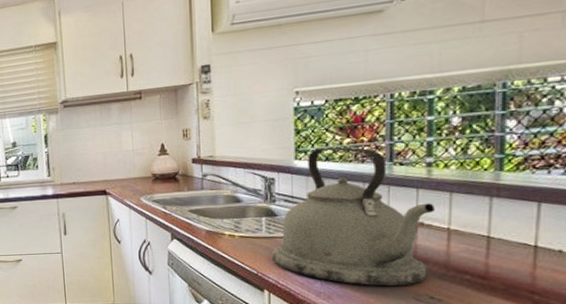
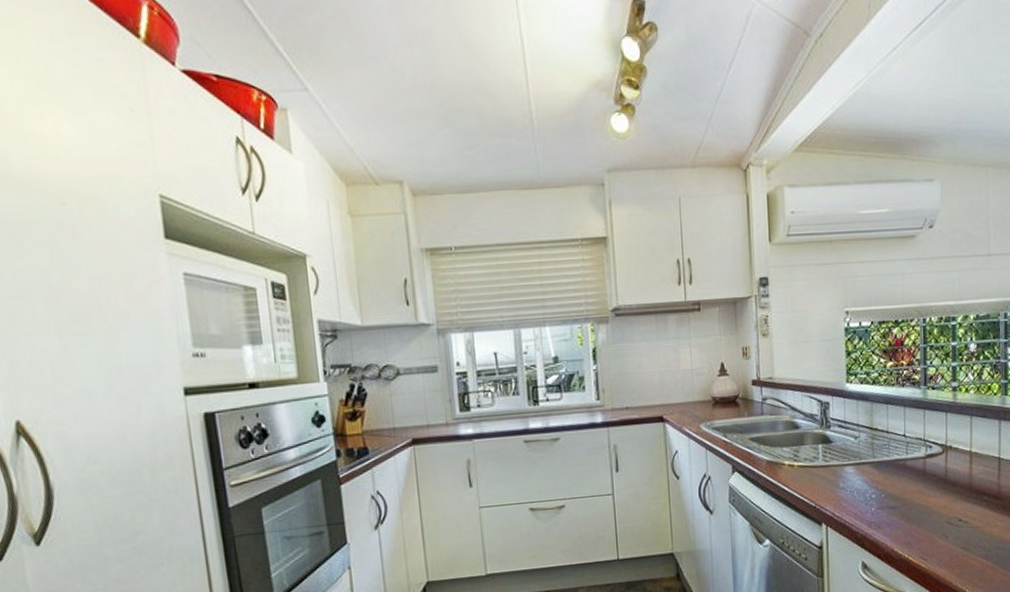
kettle: present [272,147,434,287] -> none [828,370,960,512]

